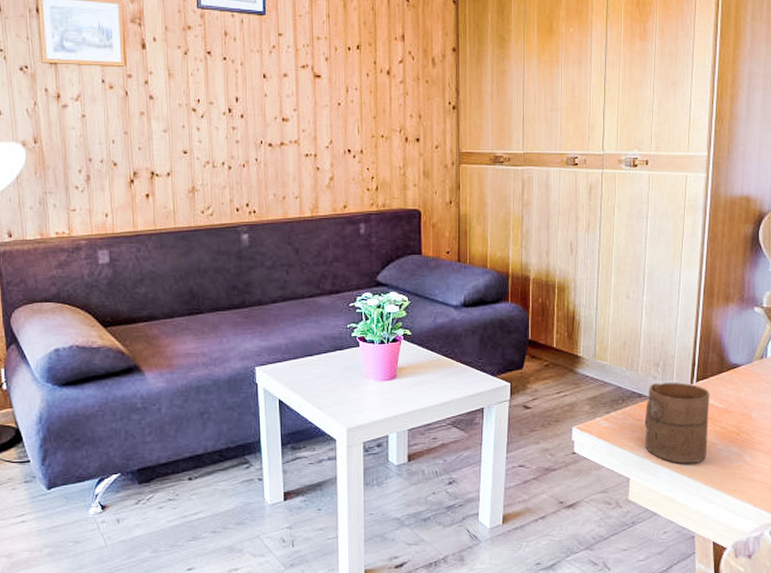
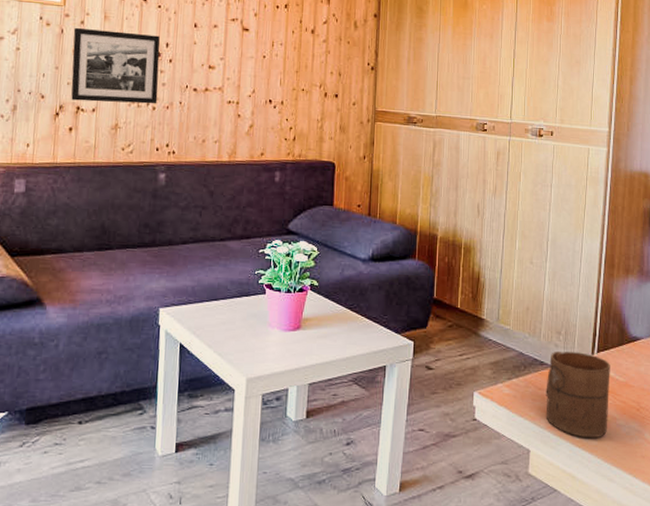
picture frame: none [138,88,233,166] -> present [71,27,160,104]

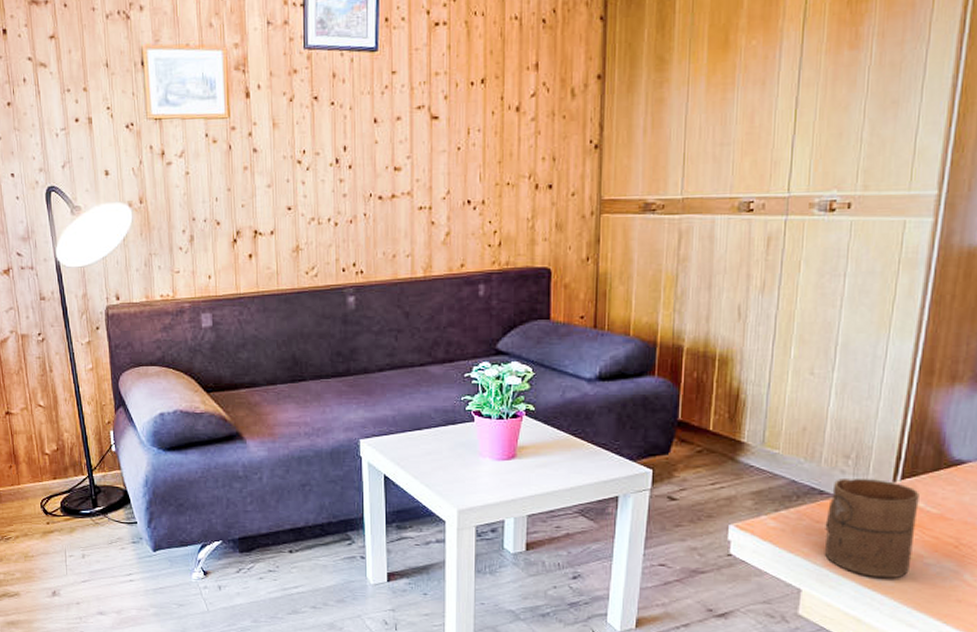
picture frame: present [71,27,160,104] -> none [242,138,339,224]

